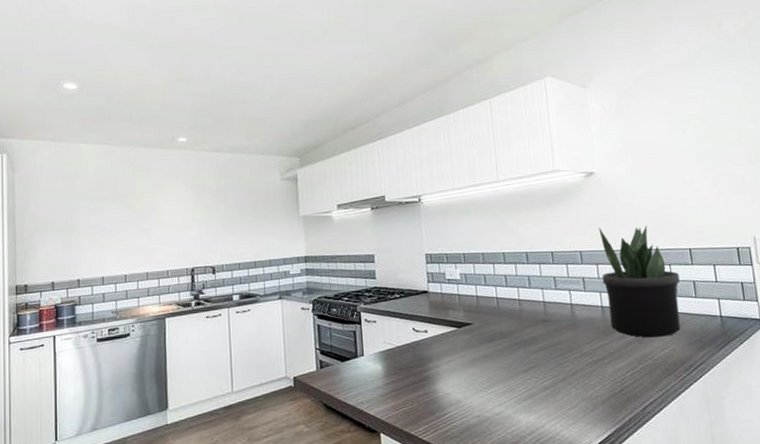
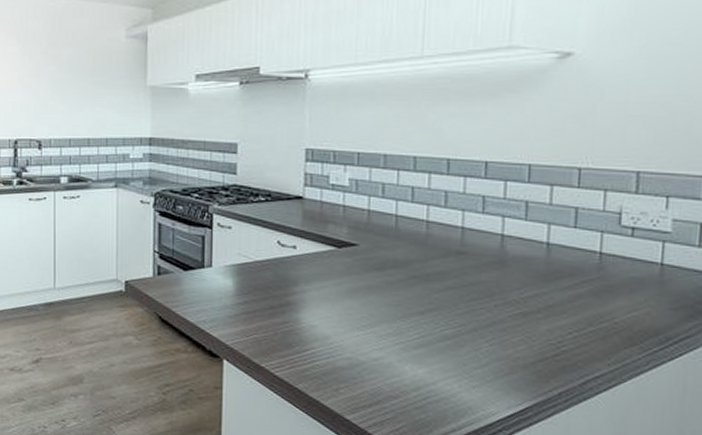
planter: present [599,225,681,338] -> none [555,134,679,294]

